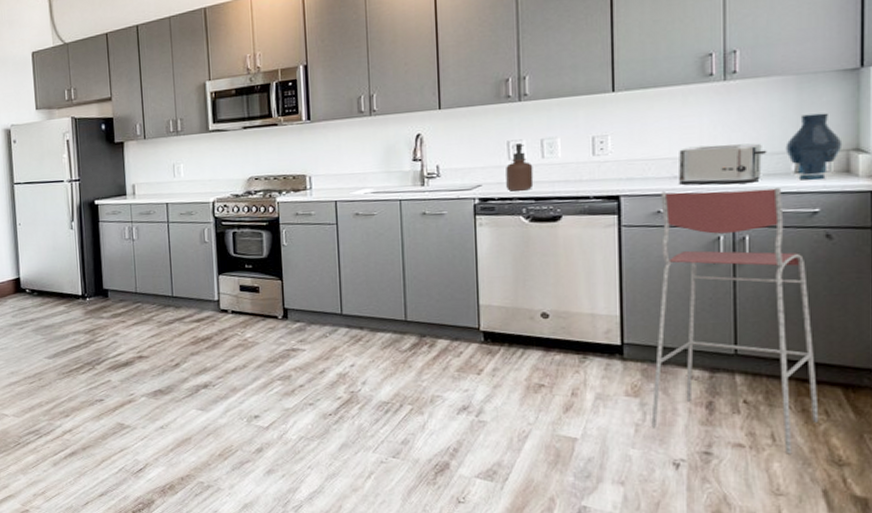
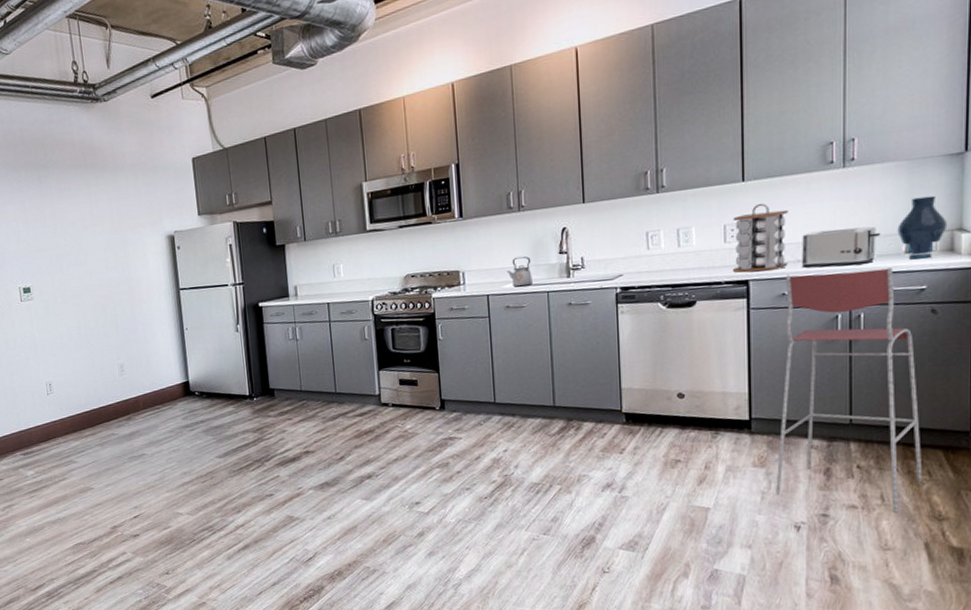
kettle: none [356,162,384,195] -> present [507,256,533,288]
soap dispenser: present [506,143,534,191] -> none [645,233,671,280]
spice rack: none [602,115,663,188] -> present [732,203,788,273]

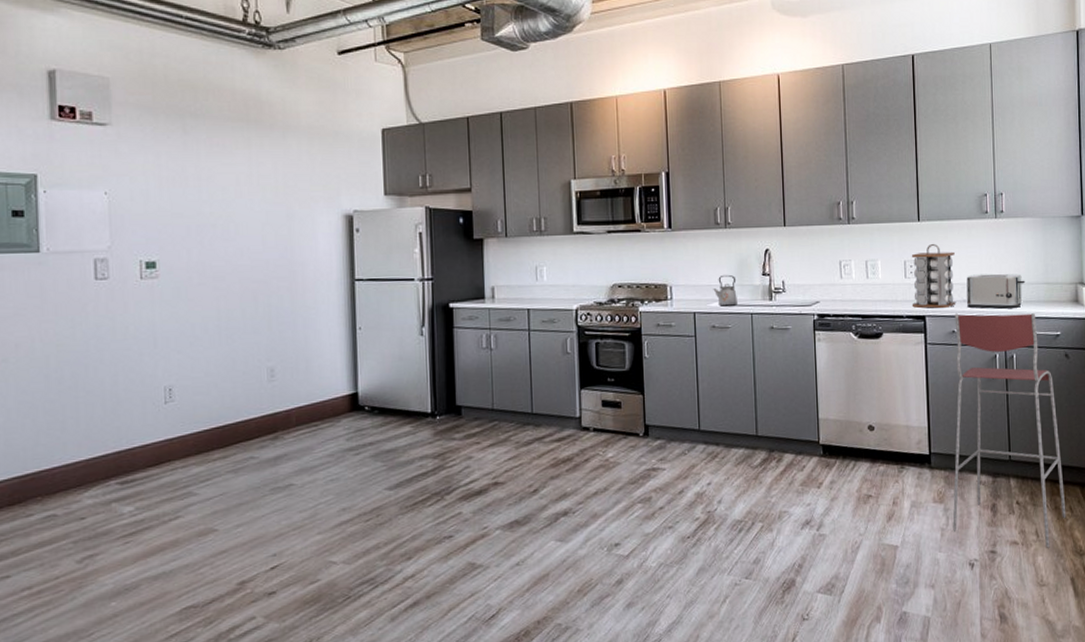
vase: present [897,195,948,260] -> none [1037,251,1073,307]

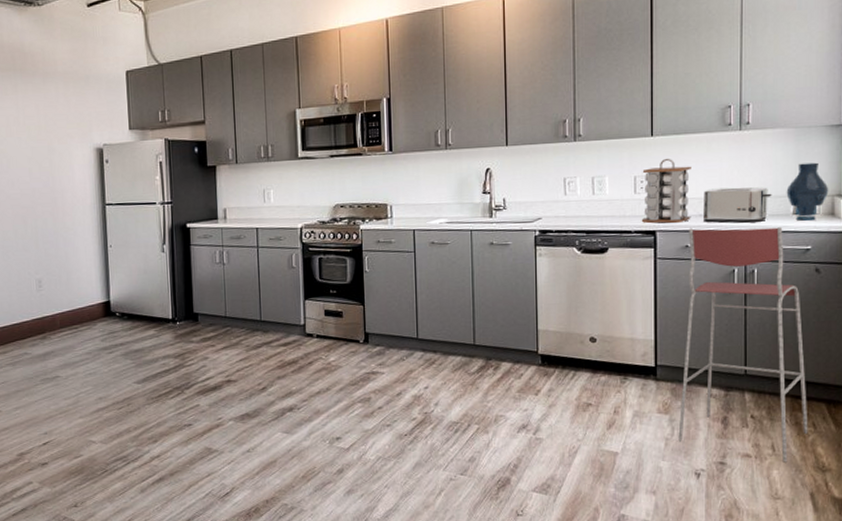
kettle: present [713,274,737,308] -> none [433,193,457,225]
vase: none [1037,251,1073,307] -> present [786,162,829,221]

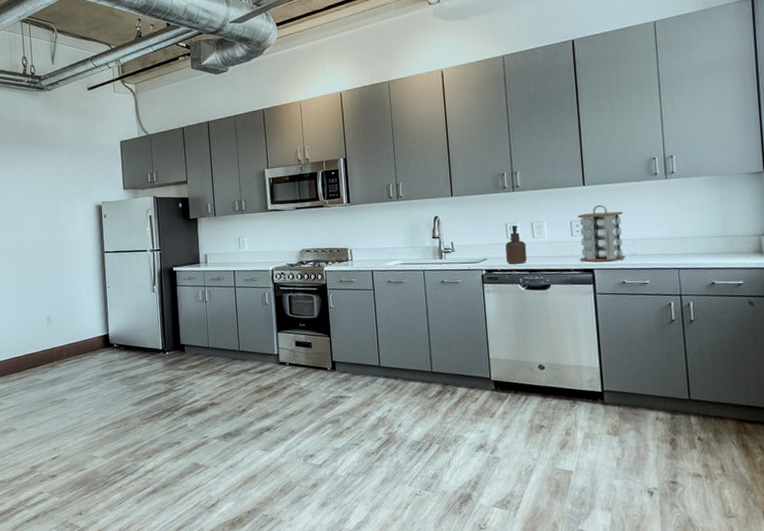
soap dispenser: none [562,180,585,225] -> present [505,225,528,264]
bar stool: present [678,227,808,463] -> none [624,264,756,482]
toaster: present [702,187,772,224] -> none [636,228,701,262]
vase: present [786,162,829,221] -> none [714,206,756,259]

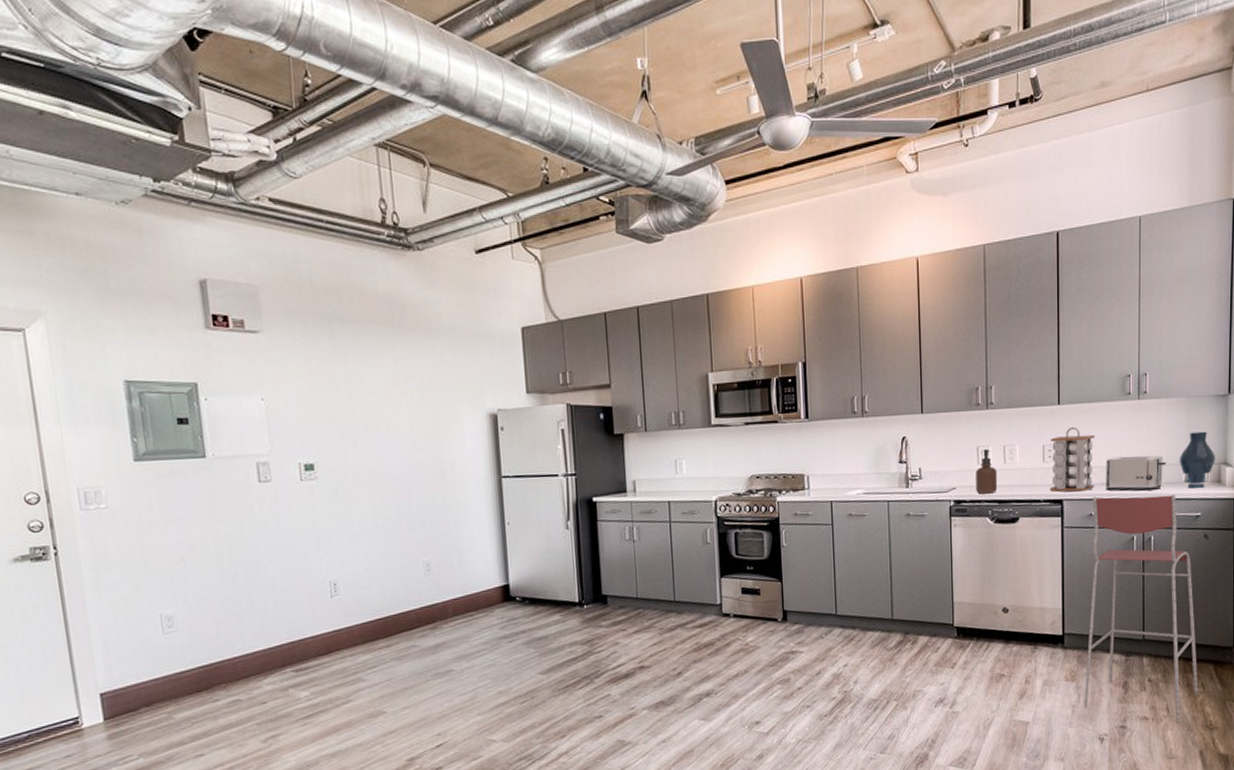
bar stool: none [624,264,756,482] -> present [1084,495,1198,723]
toaster: none [636,228,701,262] -> present [1105,455,1167,492]
vase: none [714,206,756,259] -> present [1179,431,1216,489]

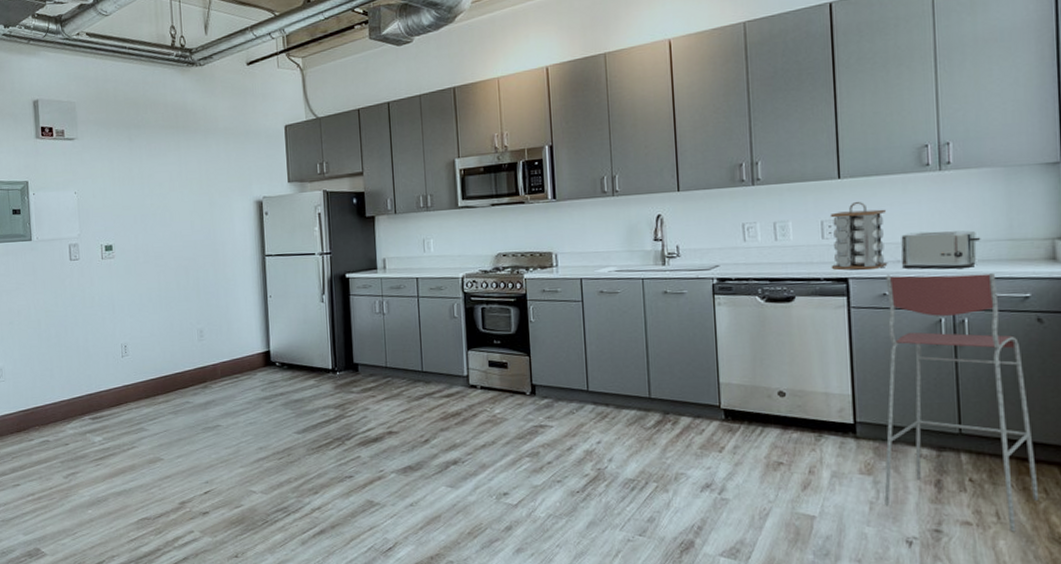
soap dispenser: present [976,449,998,494] -> none [742,226,768,272]
vase: present [1179,431,1216,489] -> none [997,203,1048,266]

